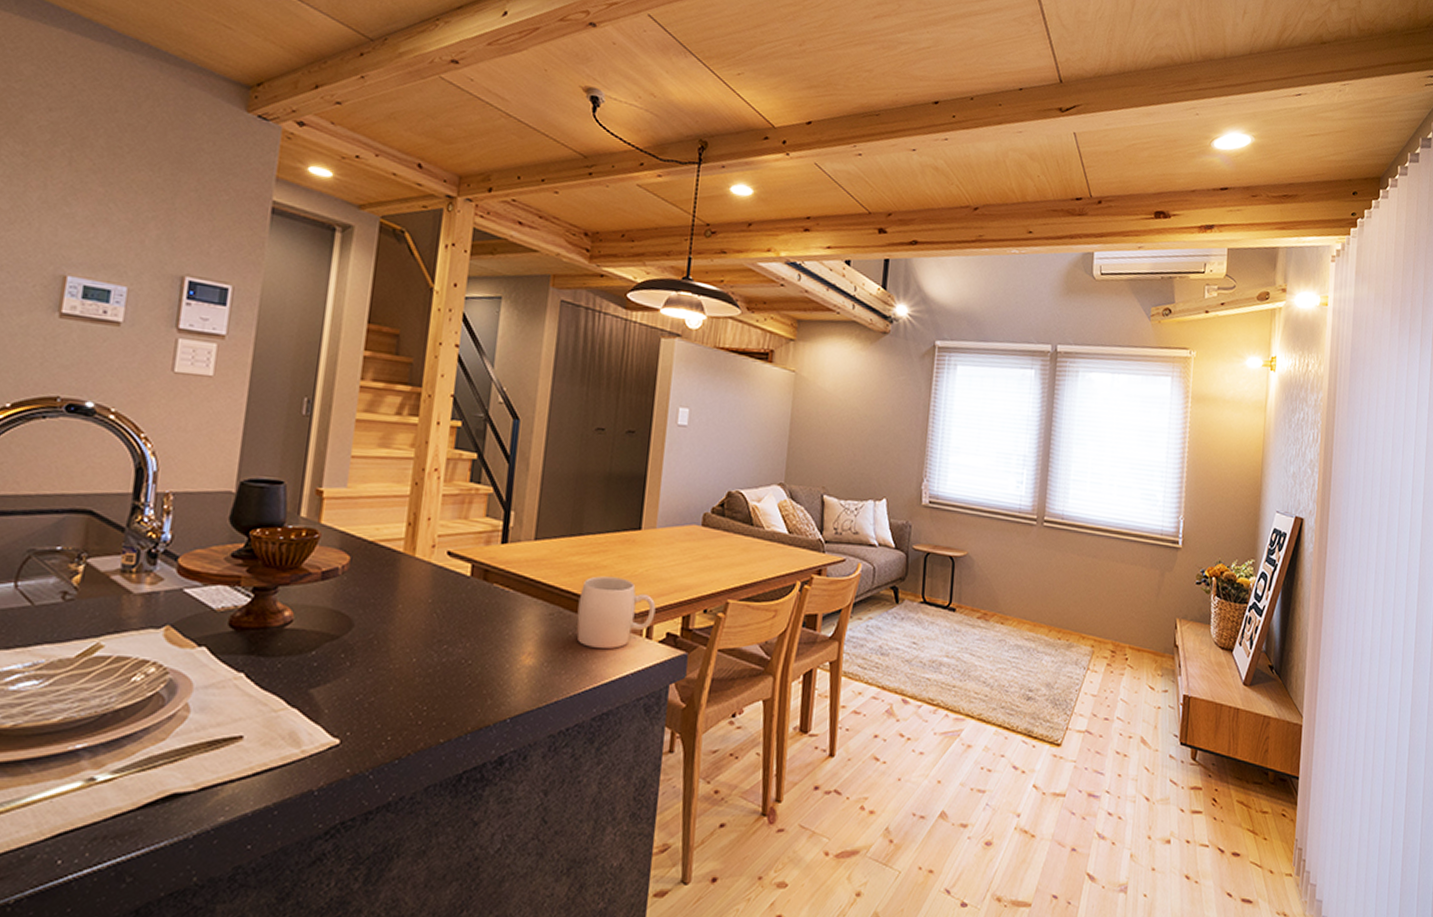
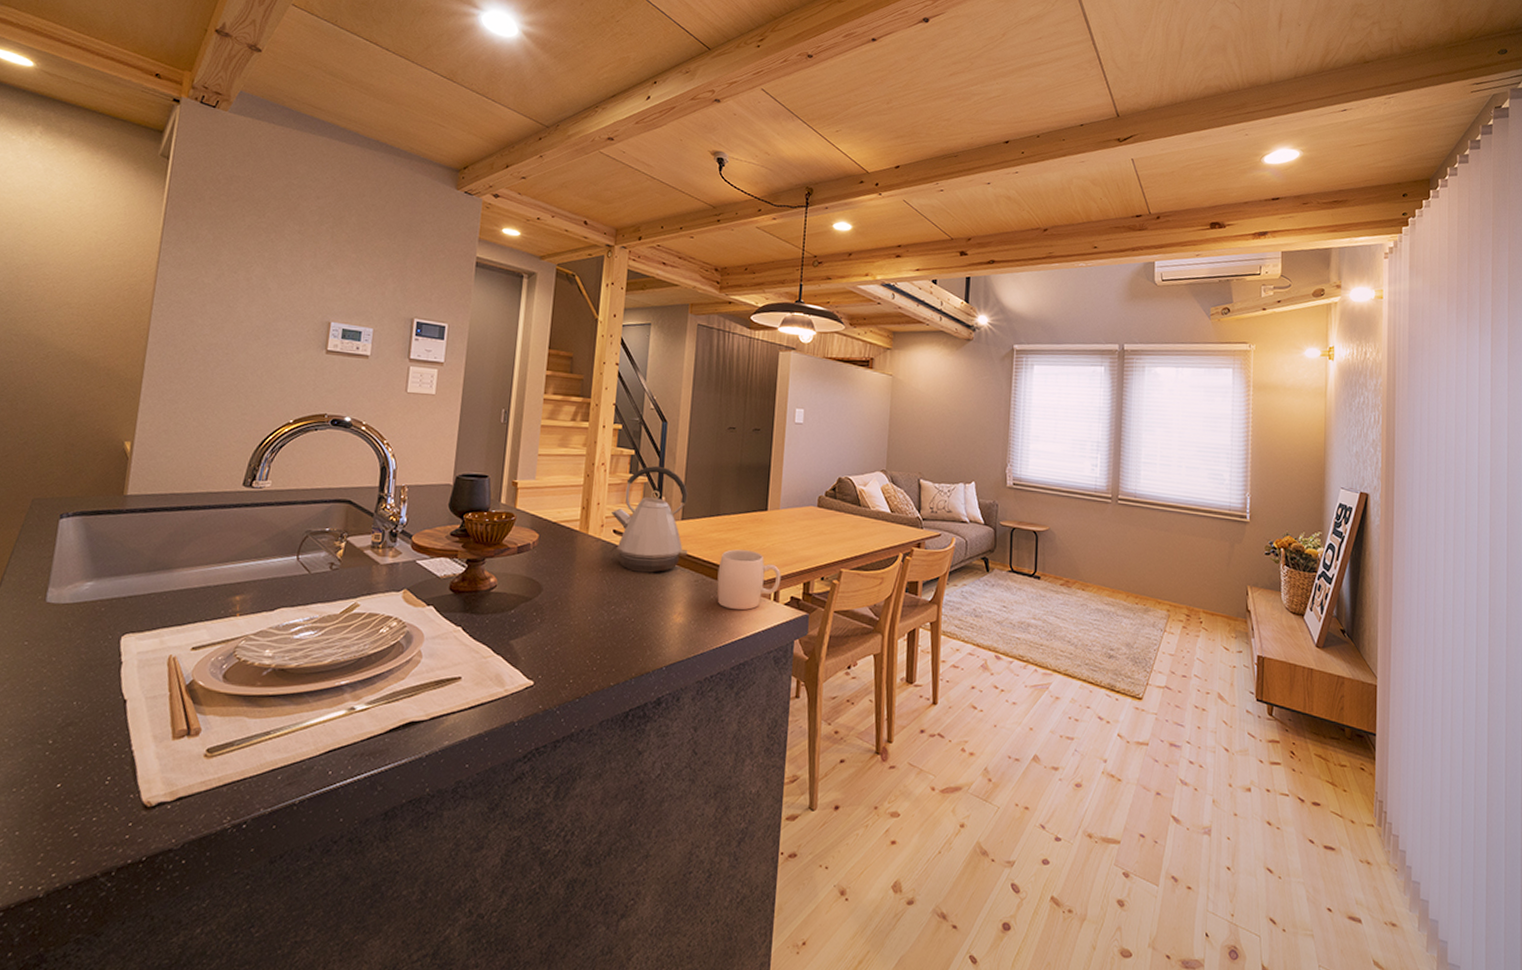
kettle: none [446,473,544,605] -> present [611,465,688,573]

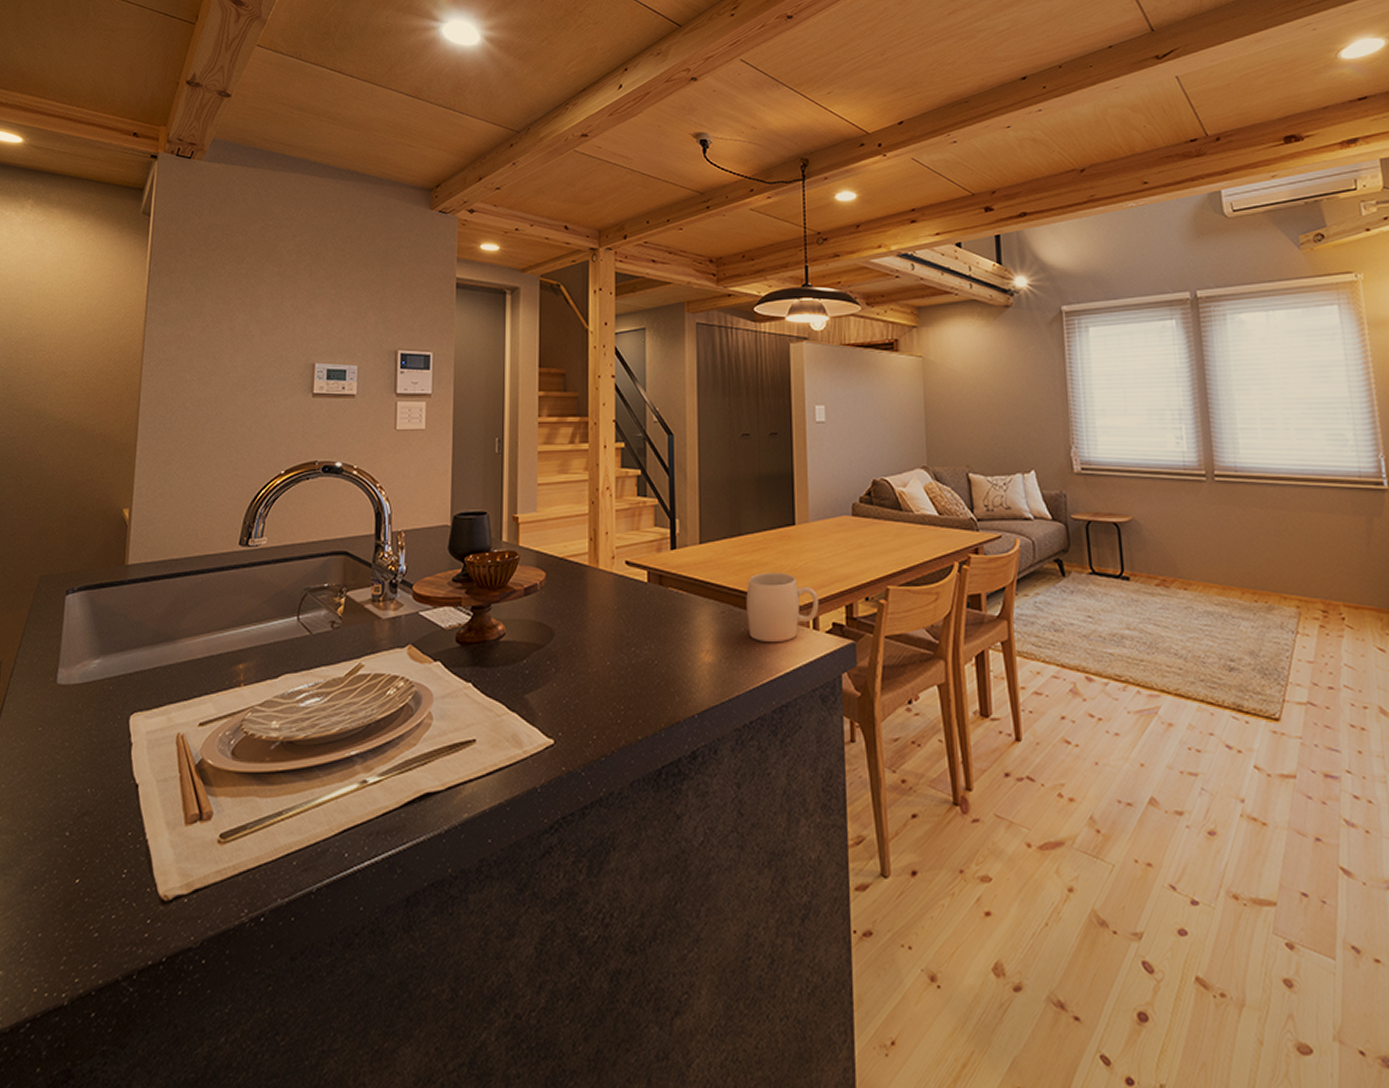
kettle: present [611,465,688,573] -> none [622,485,711,607]

